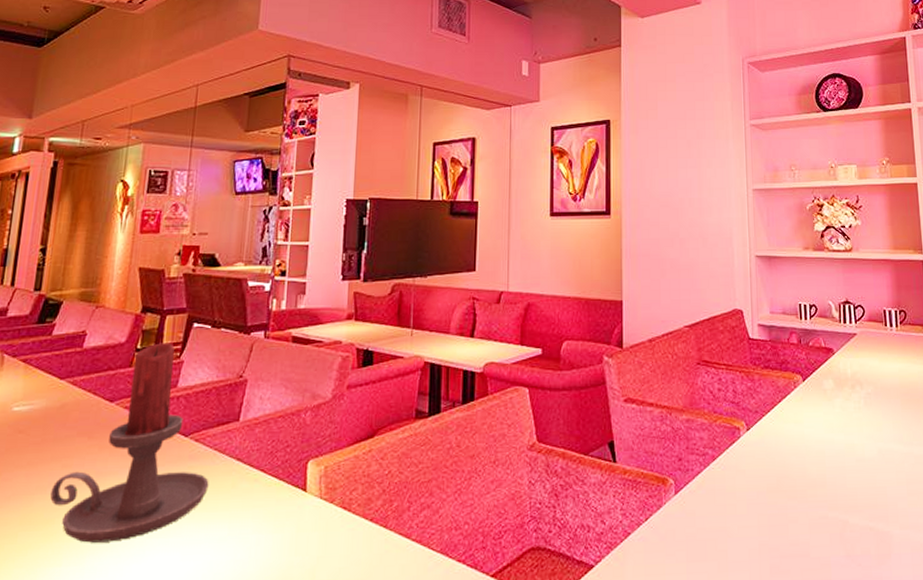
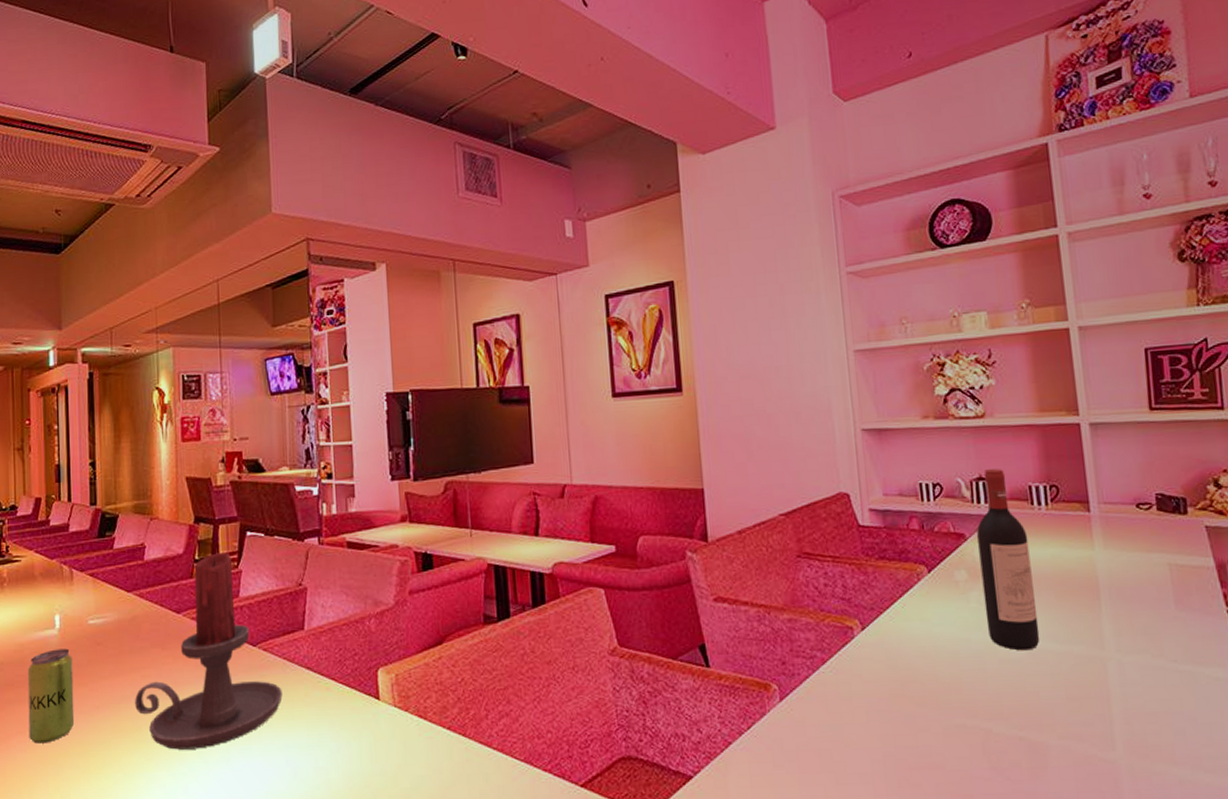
wine bottle: none [842,294,889,451] -> present [977,468,1040,651]

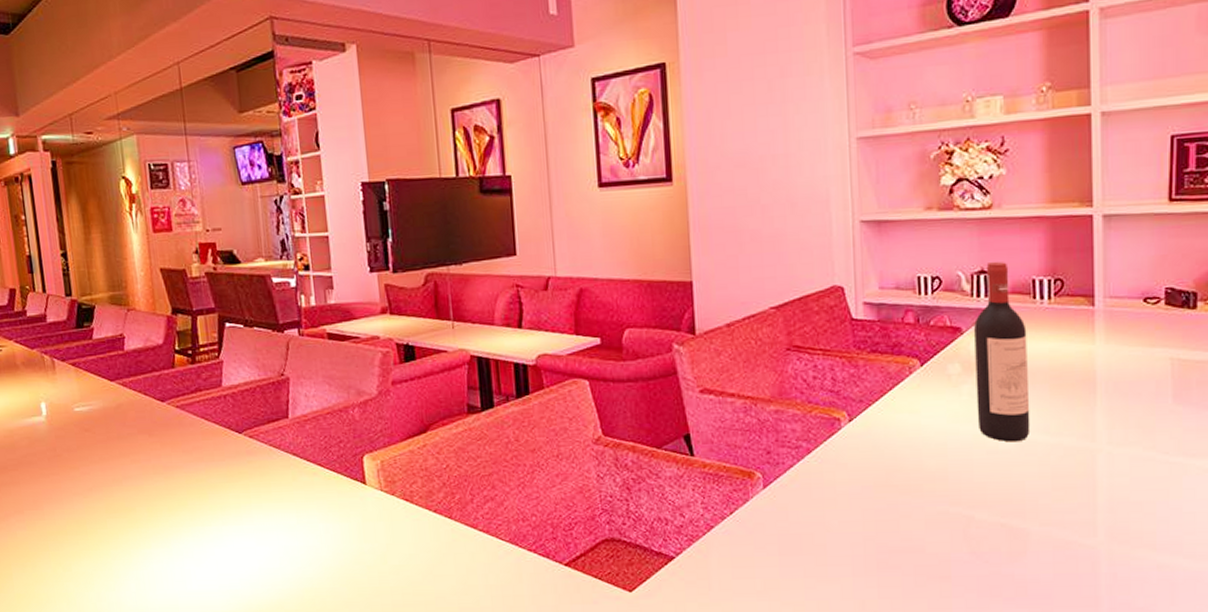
beverage can: present [27,648,75,744] -> none [19,434,70,522]
candle holder: present [135,552,283,750] -> none [126,343,271,529]

